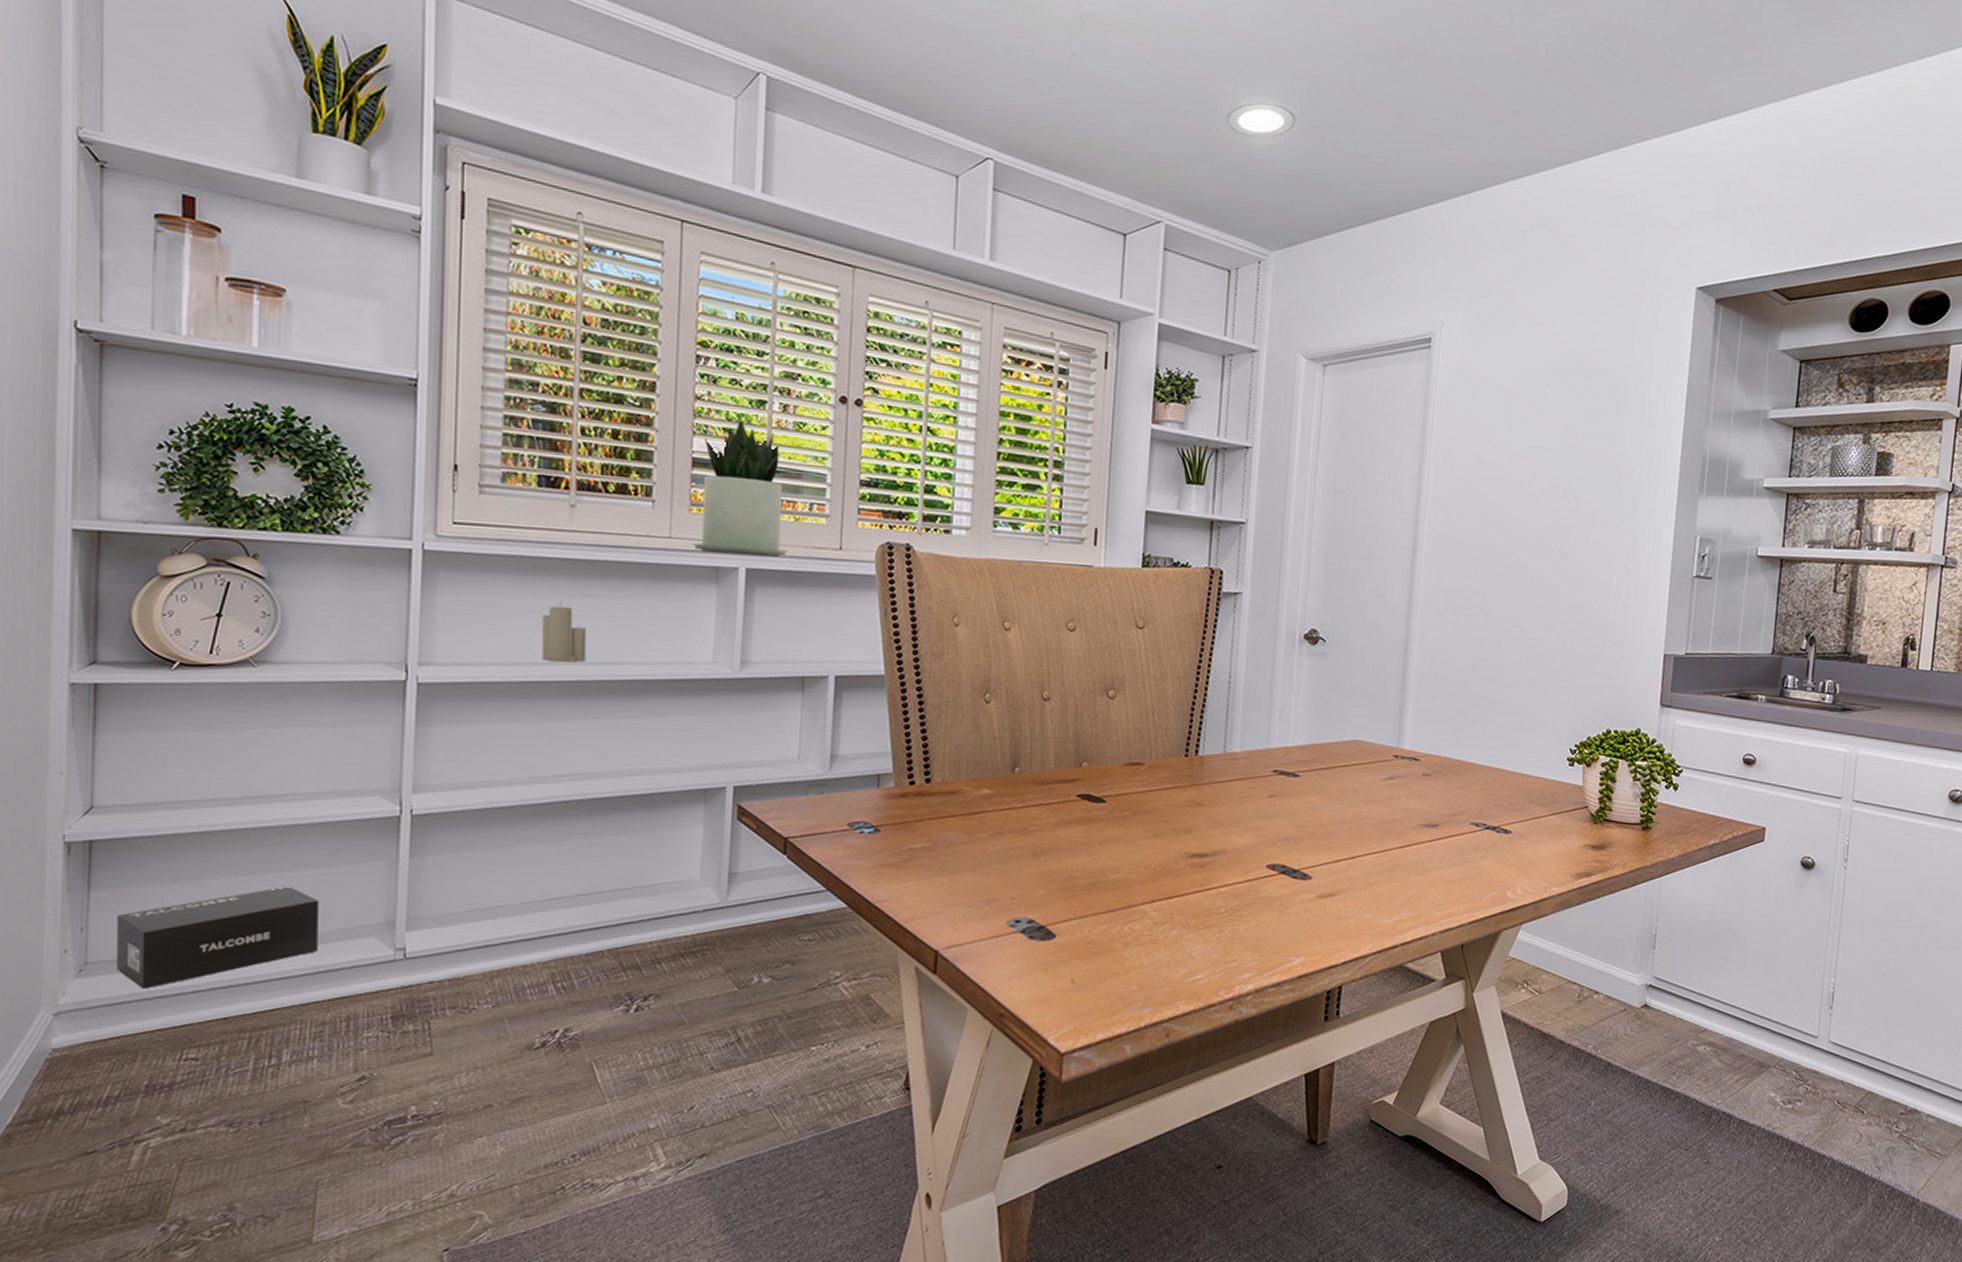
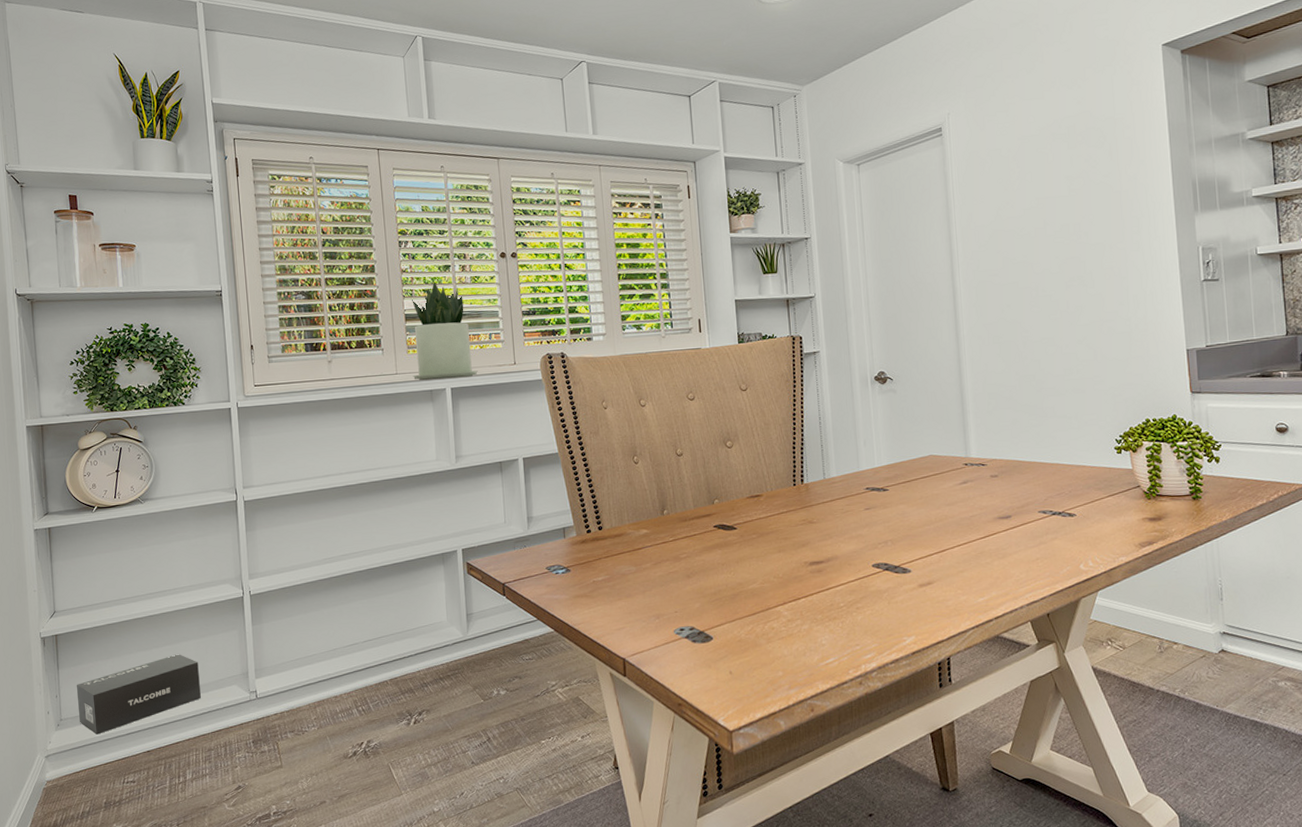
candle: present [541,600,587,664] -> none [319,429,351,475]

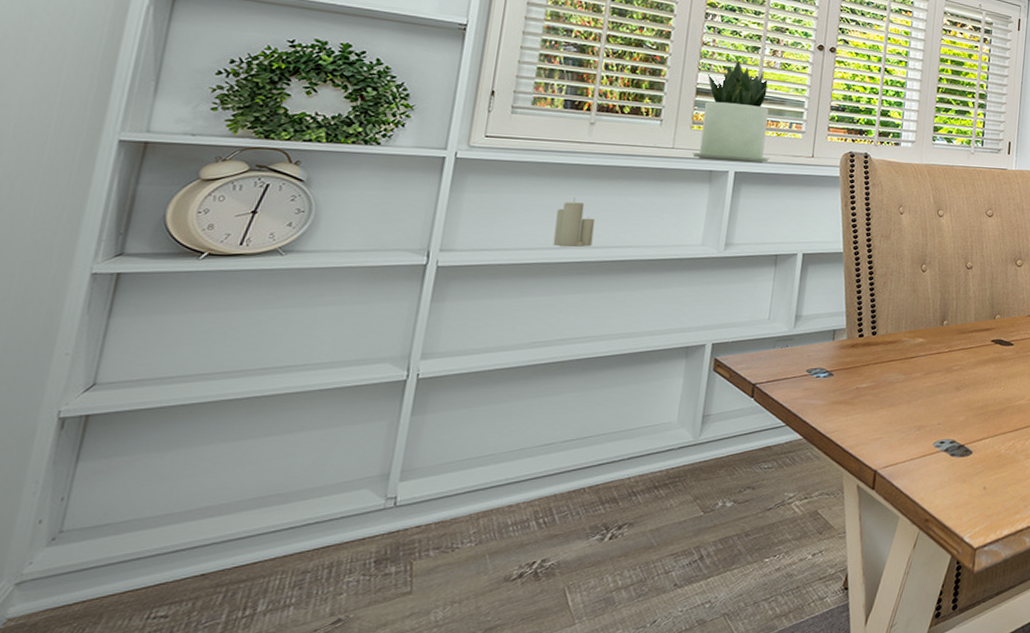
box: present [76,654,201,735] -> none [94,447,316,552]
candle: none [319,429,351,475] -> present [552,197,596,248]

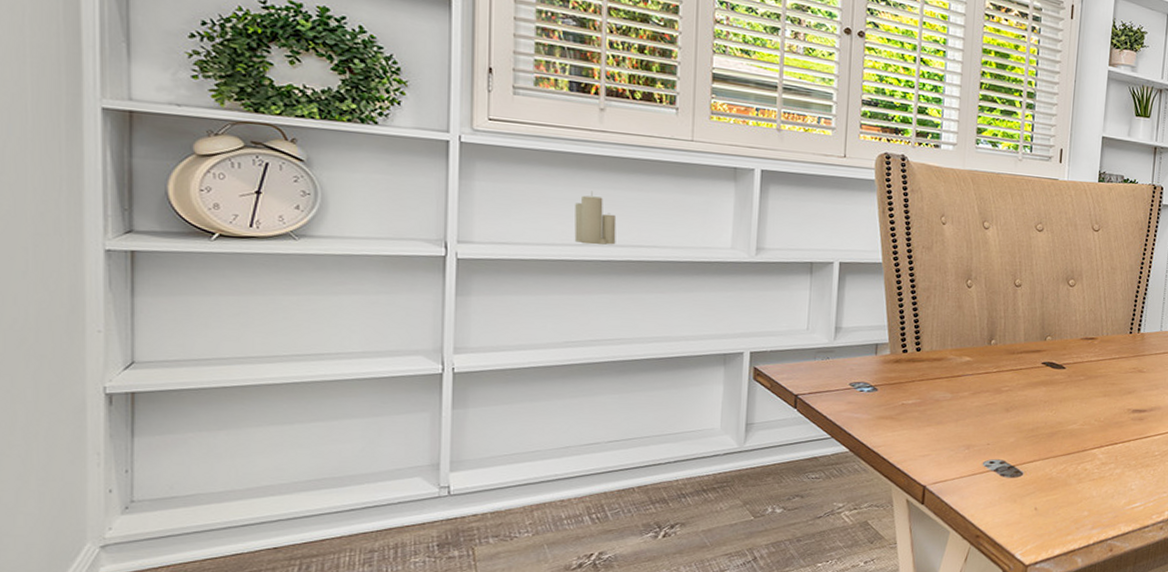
planter: present [691,60,770,163] -> none [713,43,798,162]

